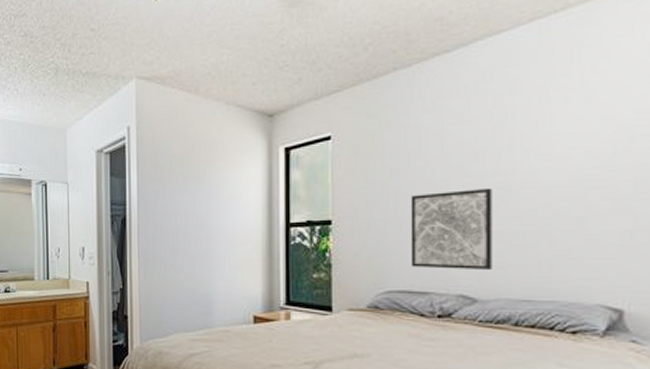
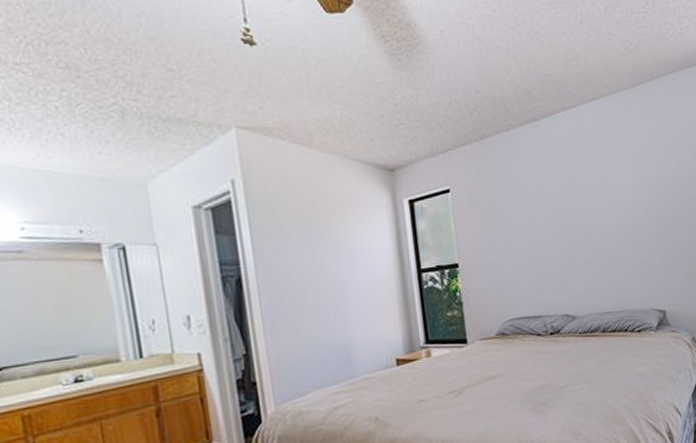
wall art: present [410,187,492,271] -> none [520,228,584,297]

